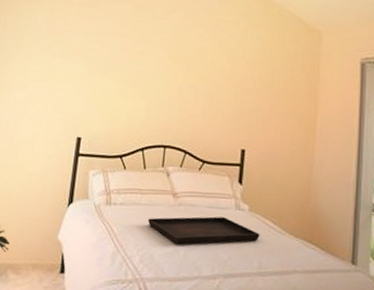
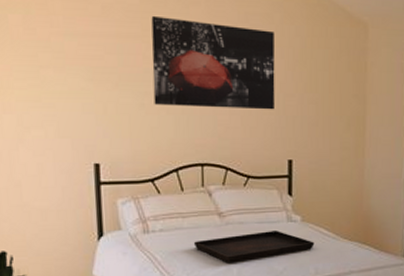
wall art: none [132,19,239,103] -> present [151,15,276,110]

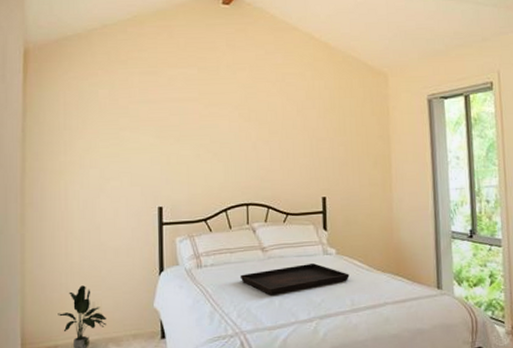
wall art: present [151,15,276,110] -> none [206,81,310,155]

